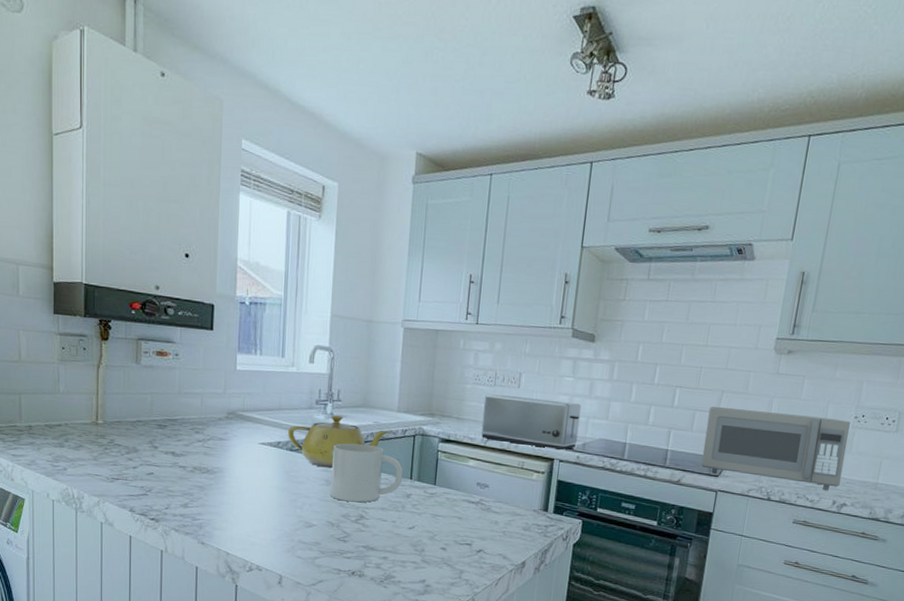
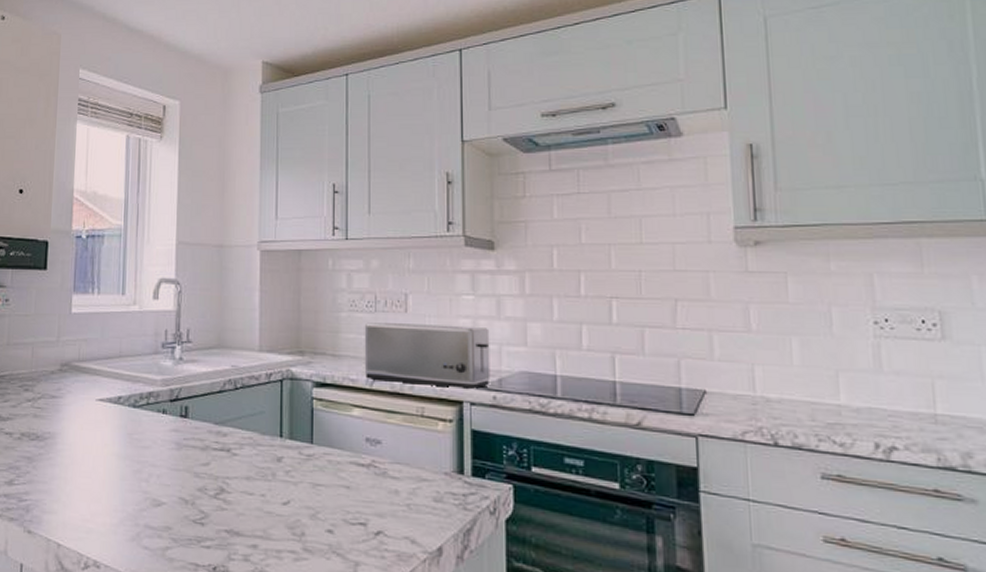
teapot: present [288,414,390,469] -> none [130,359,251,428]
mug: present [329,443,404,503] -> none [181,394,271,471]
microwave: present [701,406,850,491] -> none [662,319,878,429]

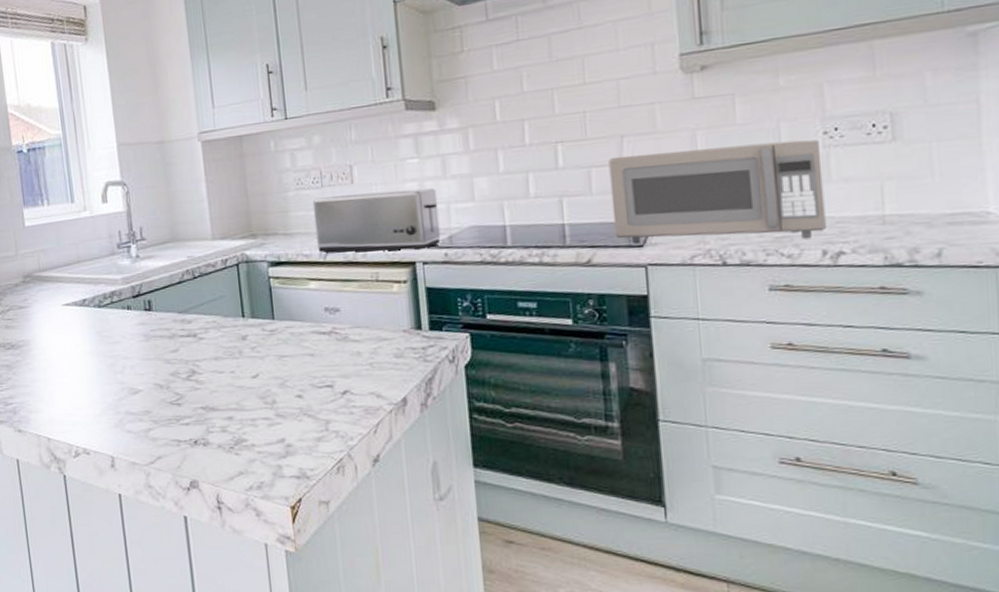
microwave: none [662,319,878,429] -> present [608,140,826,245]

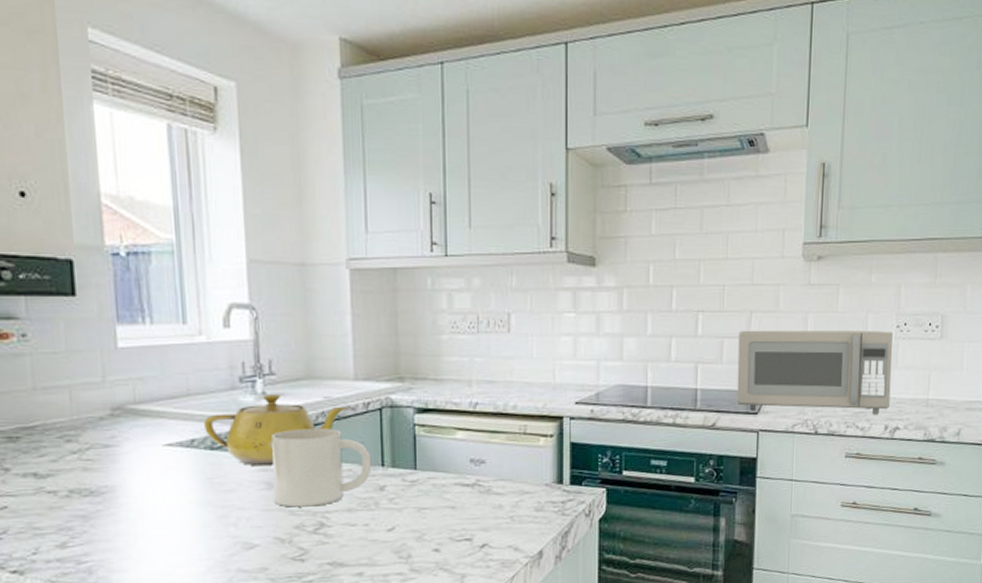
teapot: none [92,256,208,321] -> present [204,393,347,467]
mug: none [146,284,234,357] -> present [272,428,372,508]
toaster: present [312,188,441,253] -> none [466,343,589,406]

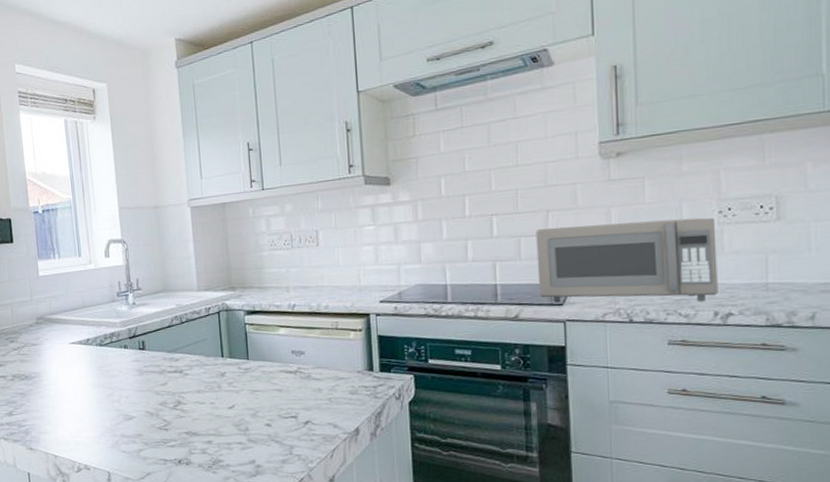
teapot: present [204,393,347,467] -> none [95,303,194,358]
mug: present [272,428,372,508] -> none [141,328,214,389]

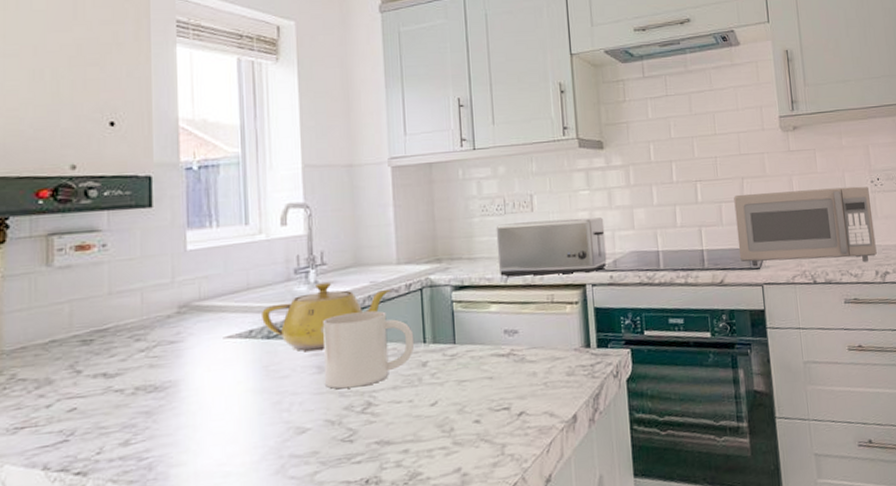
teapot: none [95,303,194,358] -> present [262,281,391,352]
mug: none [141,328,214,389] -> present [323,310,415,389]
toaster: none [283,251,392,304] -> present [496,217,607,276]

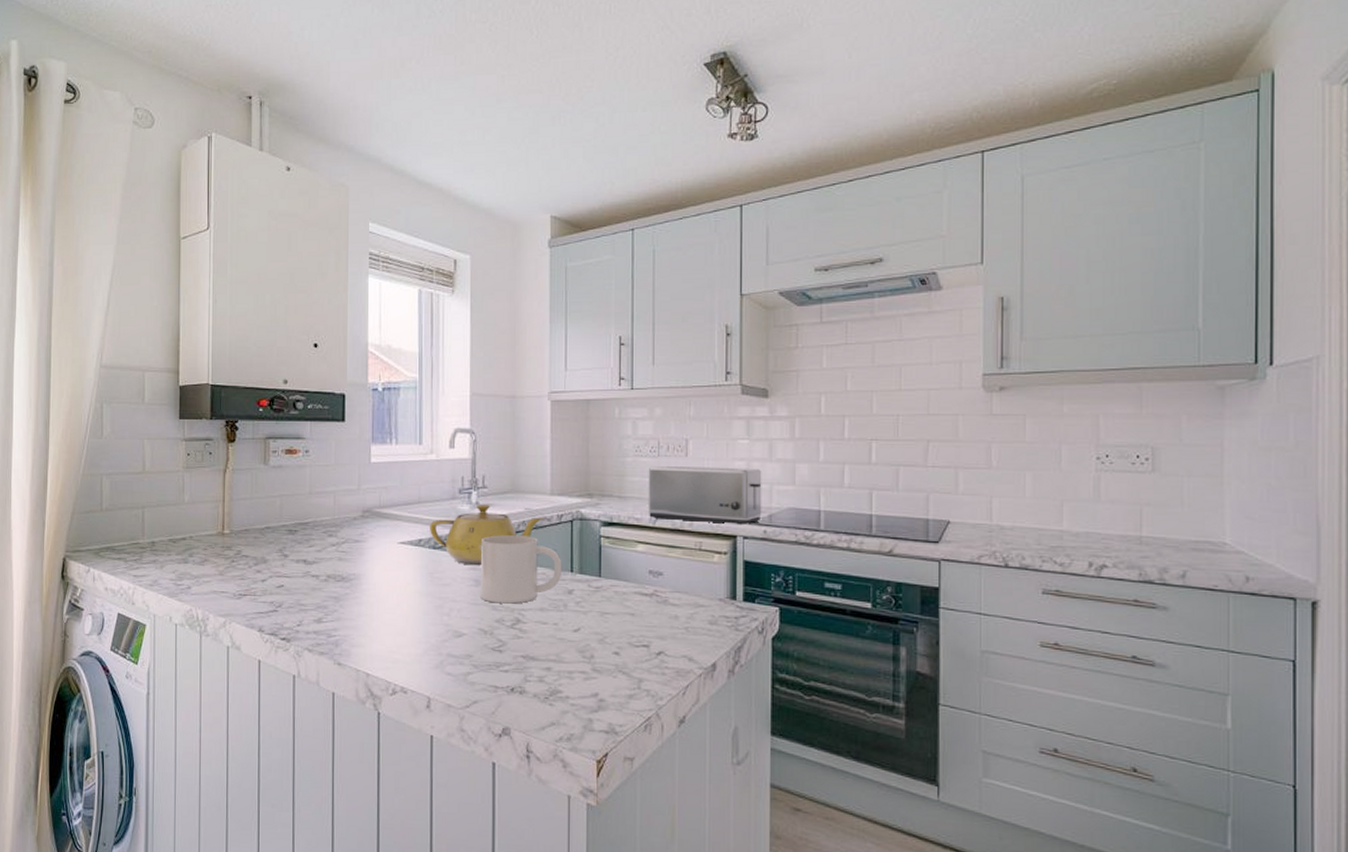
microwave: present [733,186,877,267] -> none [915,458,1094,551]

